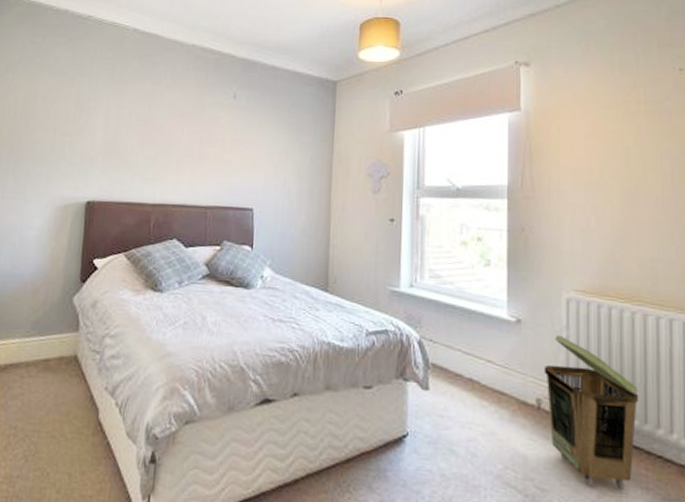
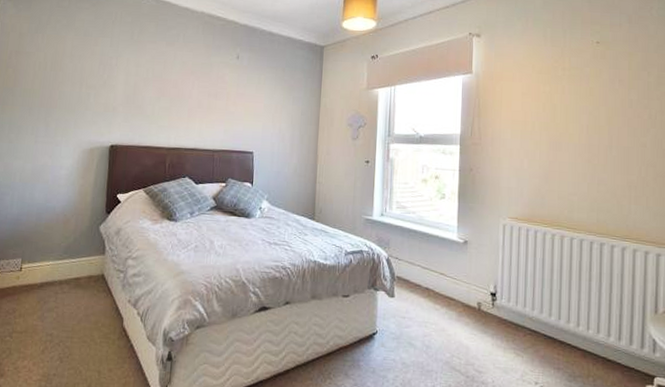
laundry basket: present [543,334,639,491] -> none [484,252,555,371]

